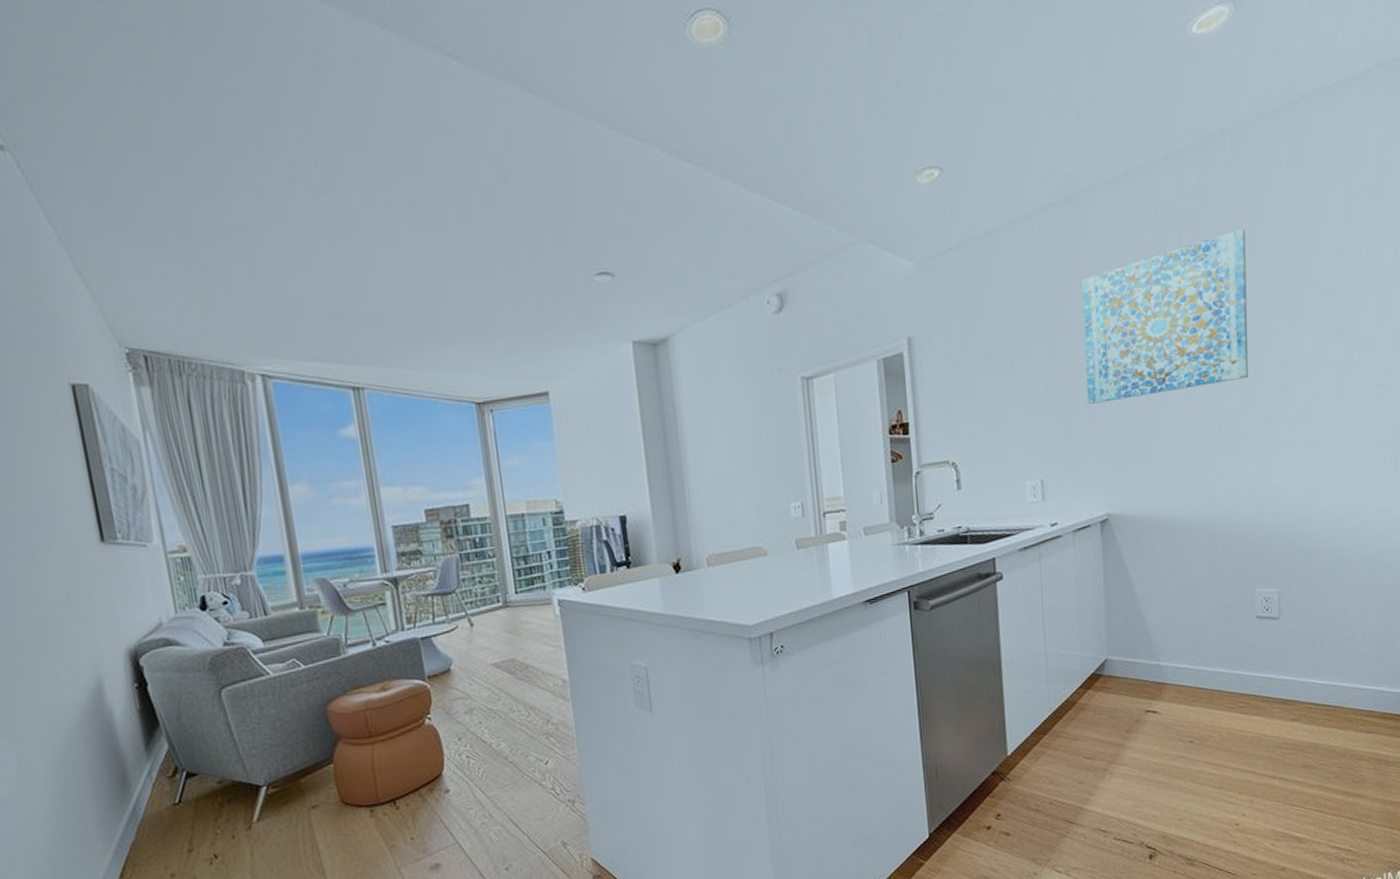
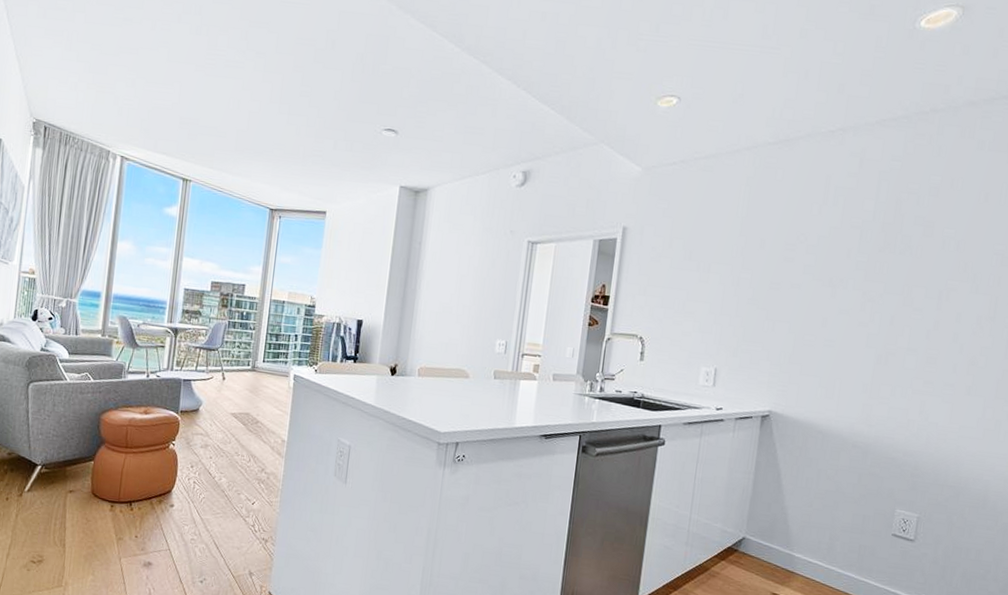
wall art: present [1082,228,1249,404] -> none [769,193,940,322]

